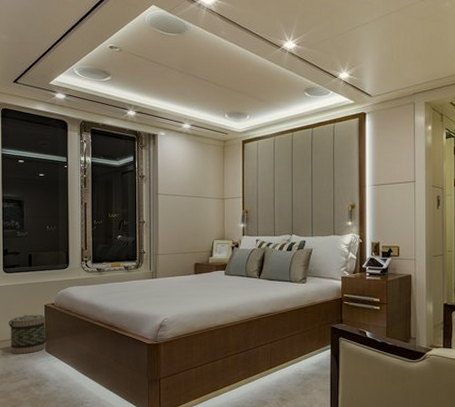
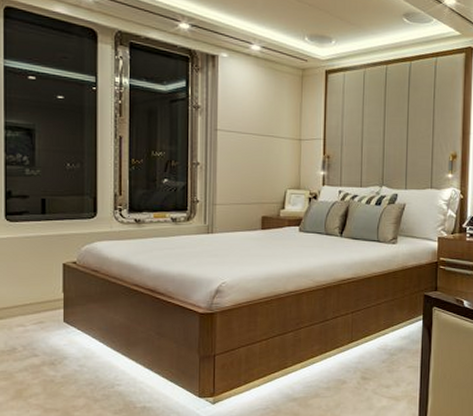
basket: present [9,314,46,354] -> none [12,275,65,325]

